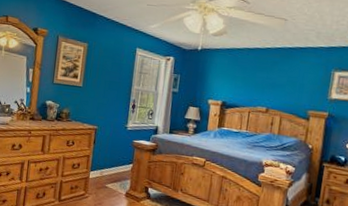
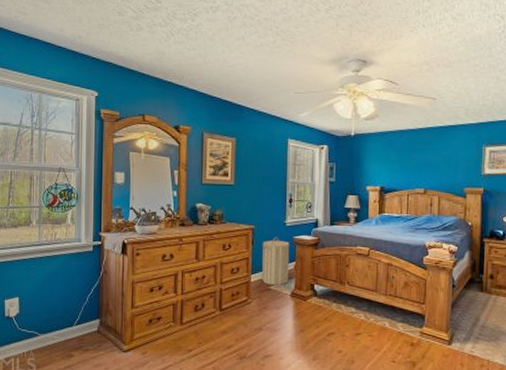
laundry hamper: none [100,139,129,185] -> present [262,237,290,285]

